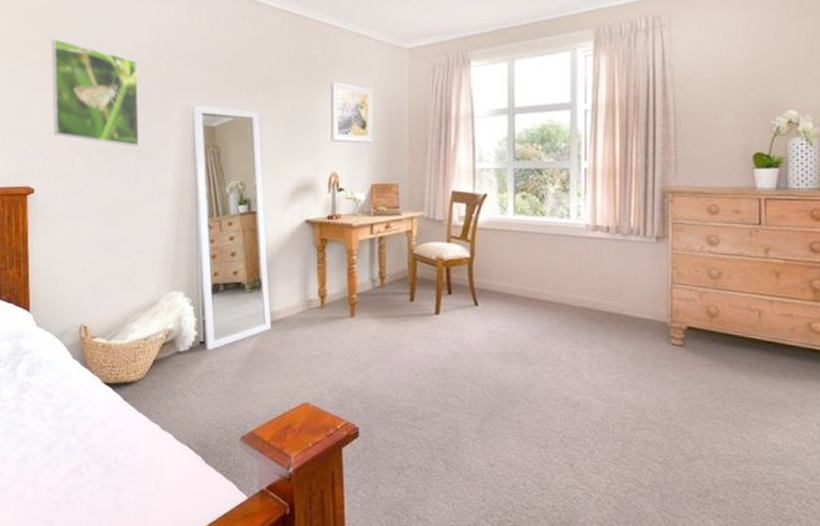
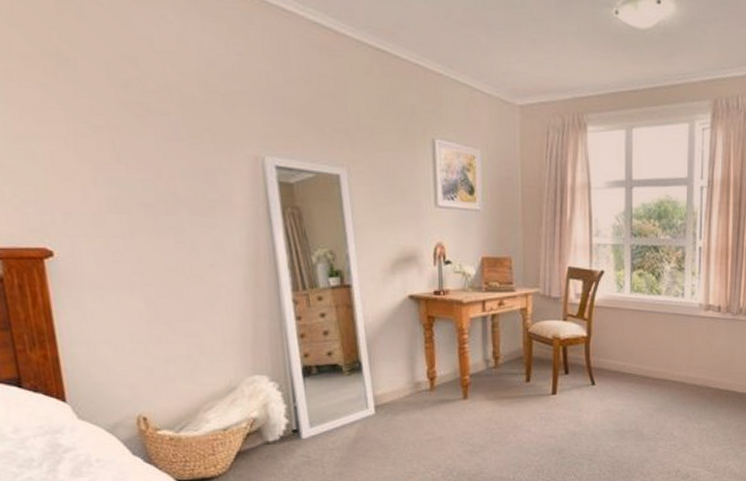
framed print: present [51,39,140,146] -> none [53,54,196,203]

